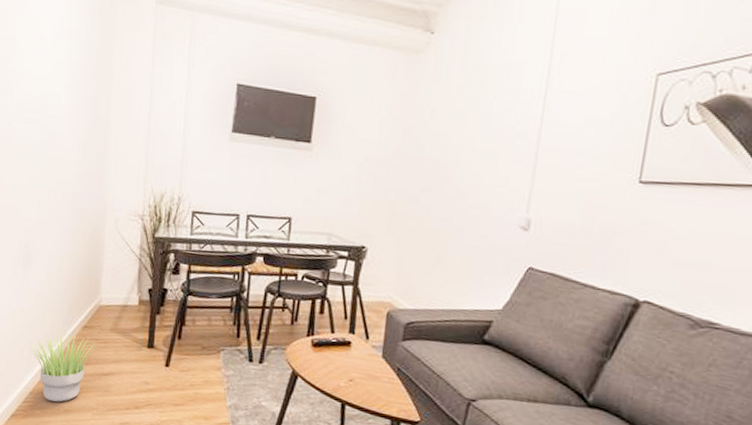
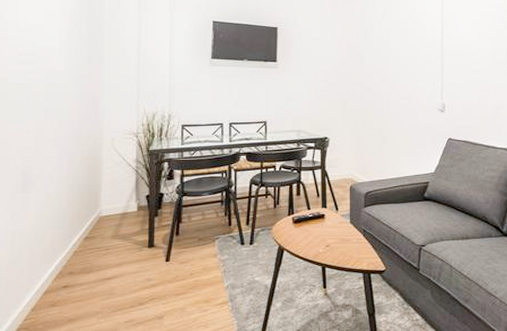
potted plant: present [28,335,98,402] -> none [29,247,99,313]

